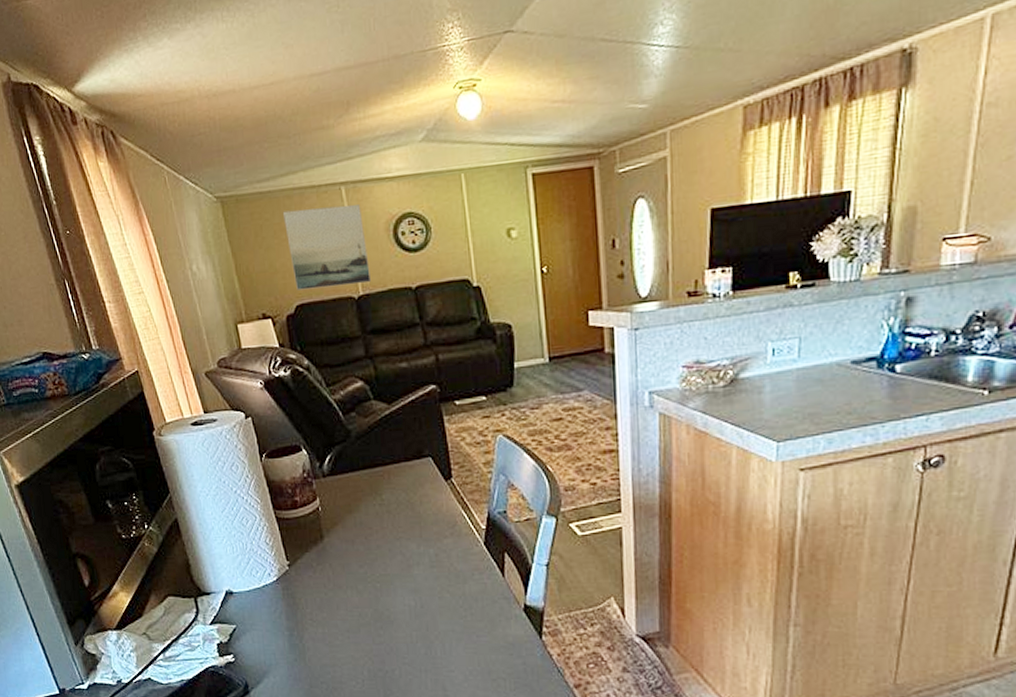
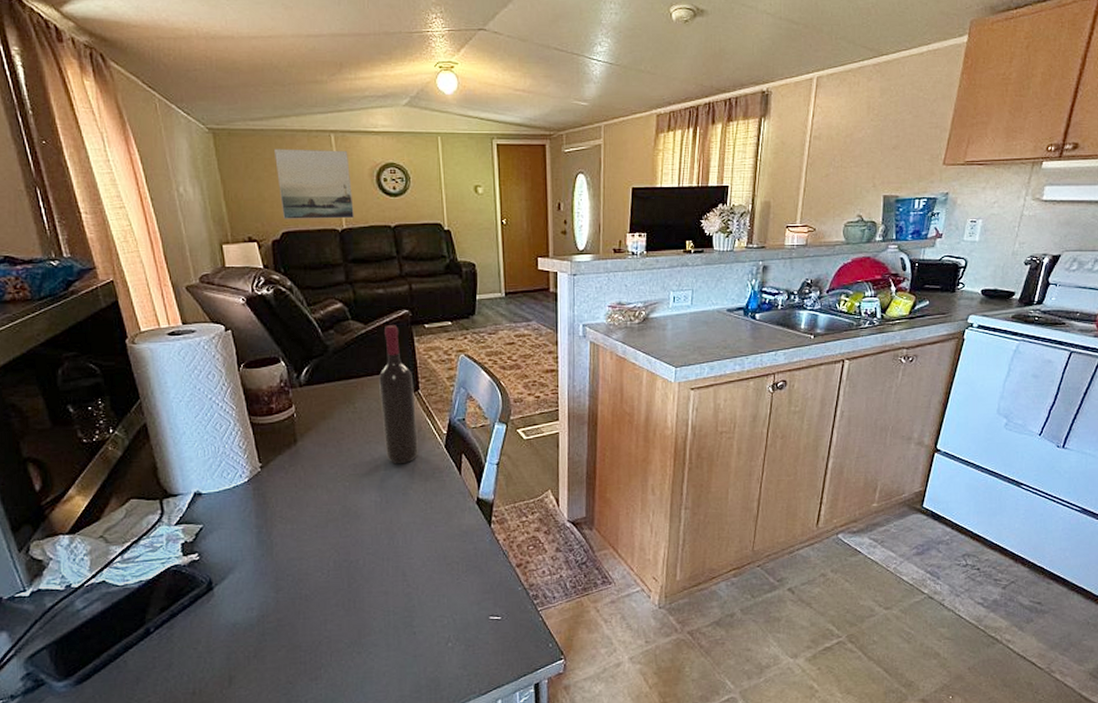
wine bottle: none [406,403,454,564] -> present [378,325,418,464]

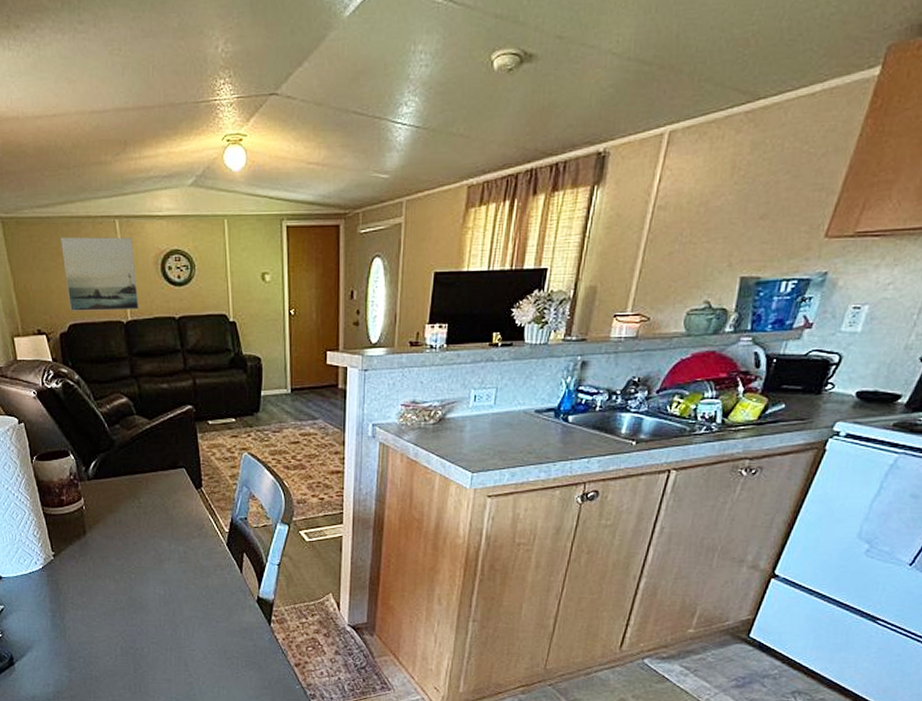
wine bottle: present [378,325,418,464] -> none [162,421,201,560]

